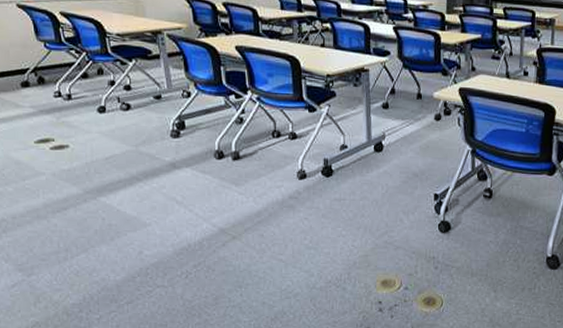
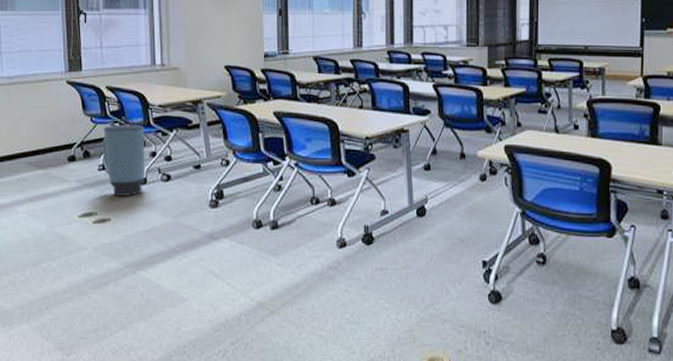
trash can: none [57,51,104,124] -> present [102,124,146,196]

